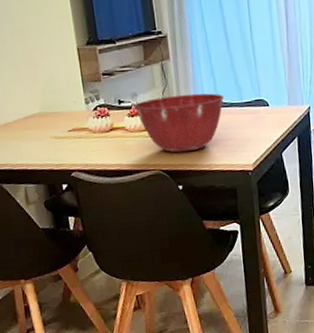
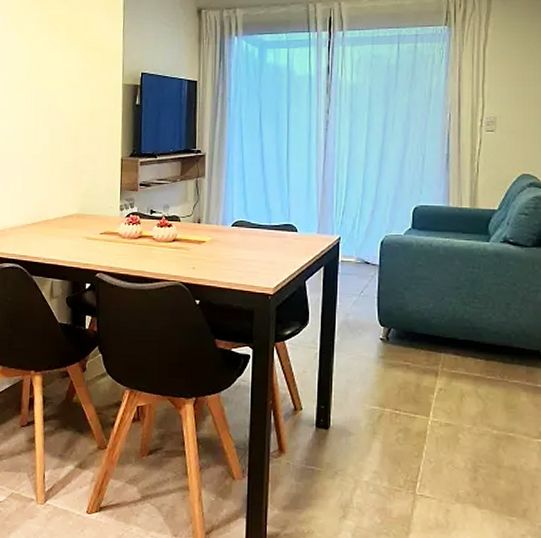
mixing bowl: present [134,93,225,153] -> none [164,211,253,268]

